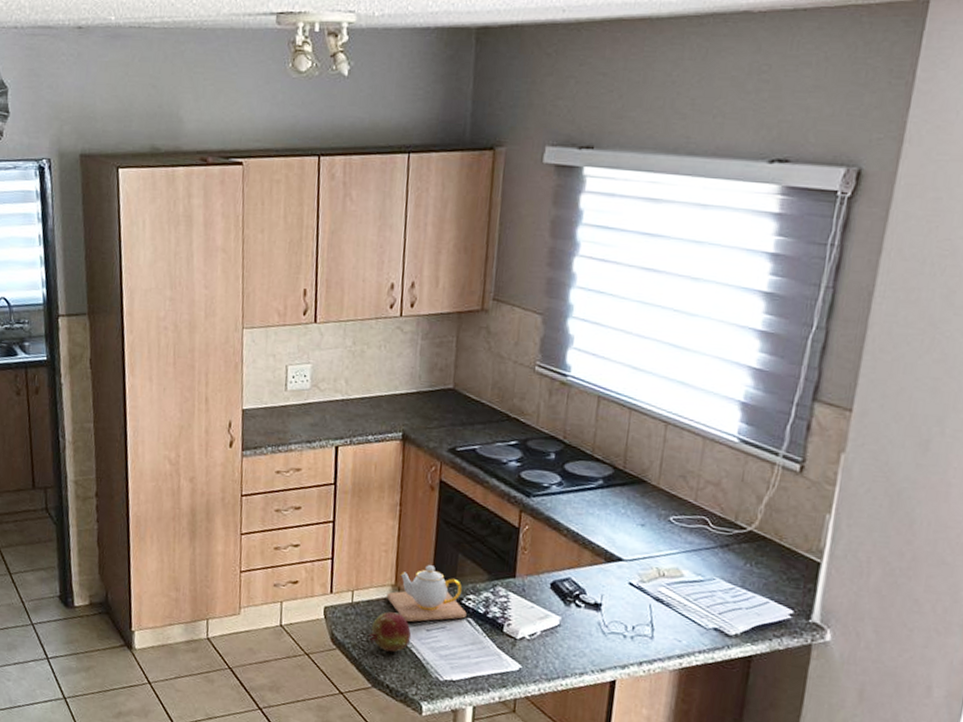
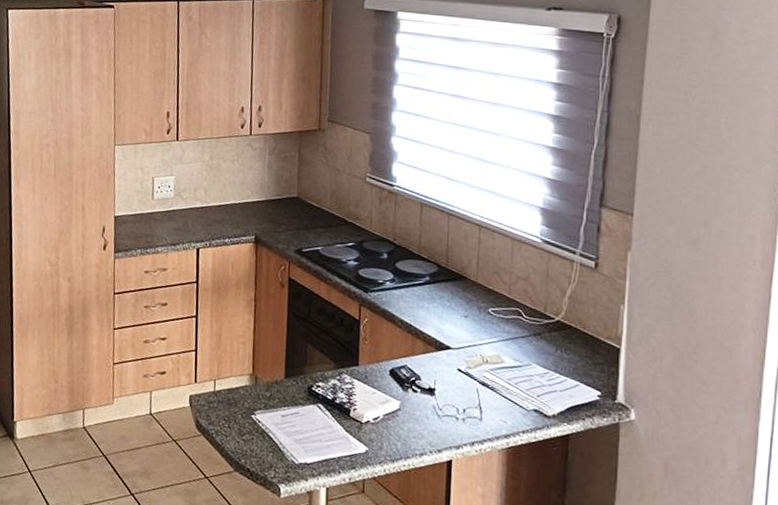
fruit: present [367,611,412,652] -> none [229,399,269,437]
teapot: present [386,565,467,622] -> none [245,355,317,409]

